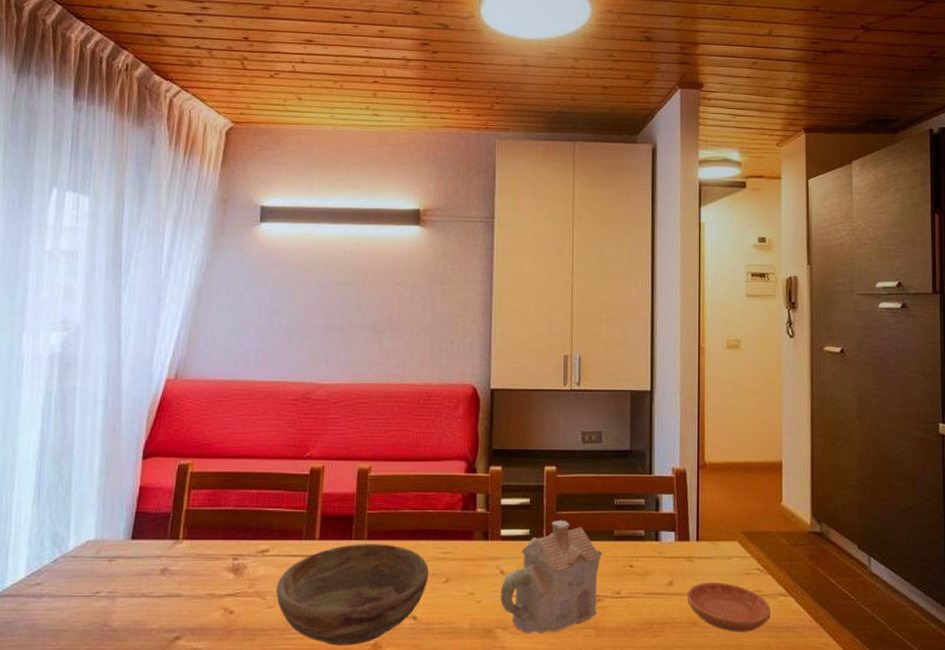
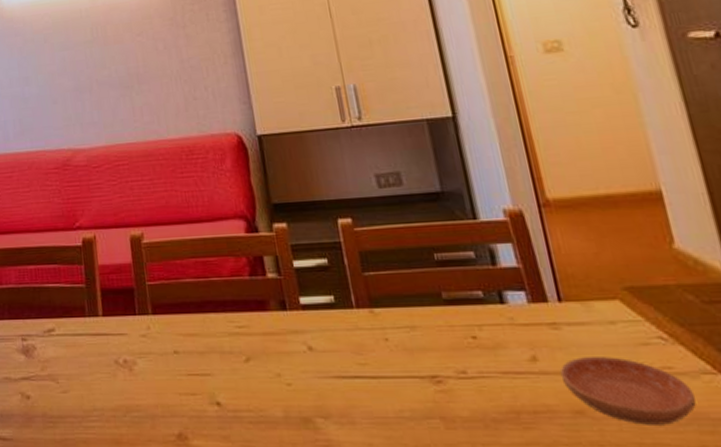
bowl: present [276,544,429,646] -> none [68,318,226,436]
teapot: present [500,519,603,633] -> none [312,282,441,423]

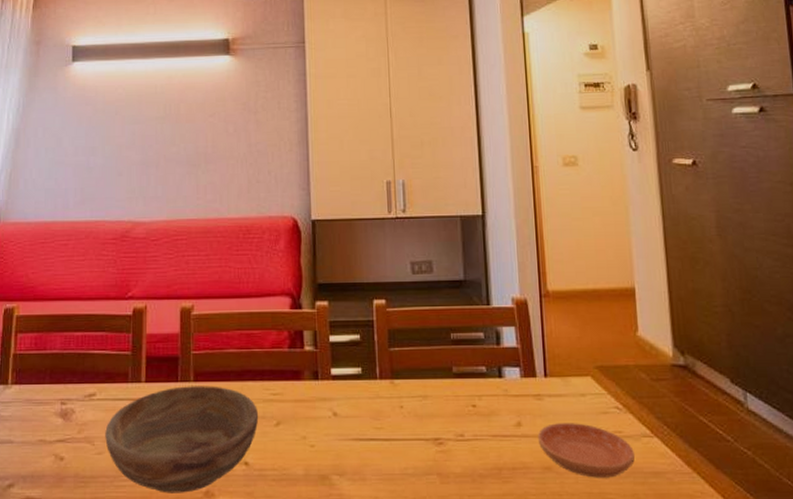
bowl: none [68,318,226,436] -> present [105,386,259,493]

